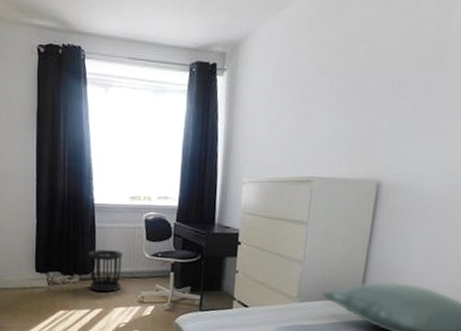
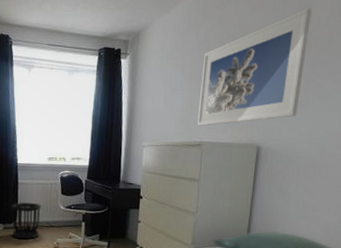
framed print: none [307,10,450,159] -> present [197,8,312,127]

